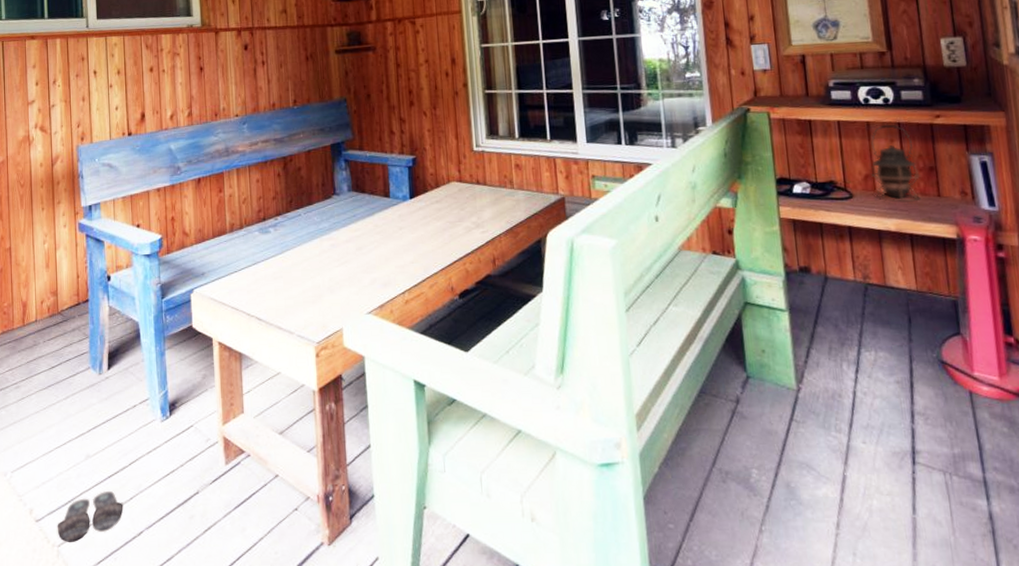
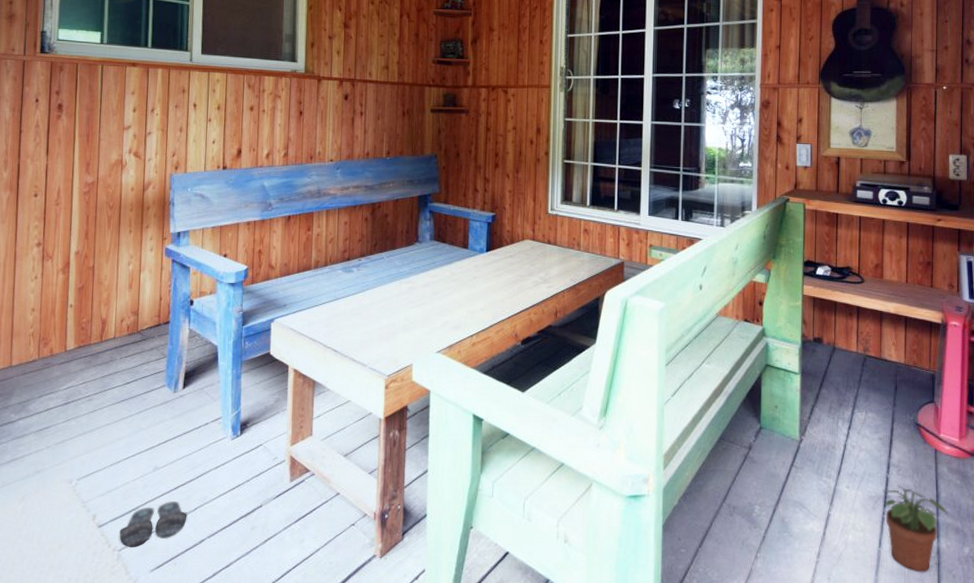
lantern: present [871,124,920,203] -> none [881,223,919,290]
potted plant: none [908,437,997,544] -> present [882,485,948,573]

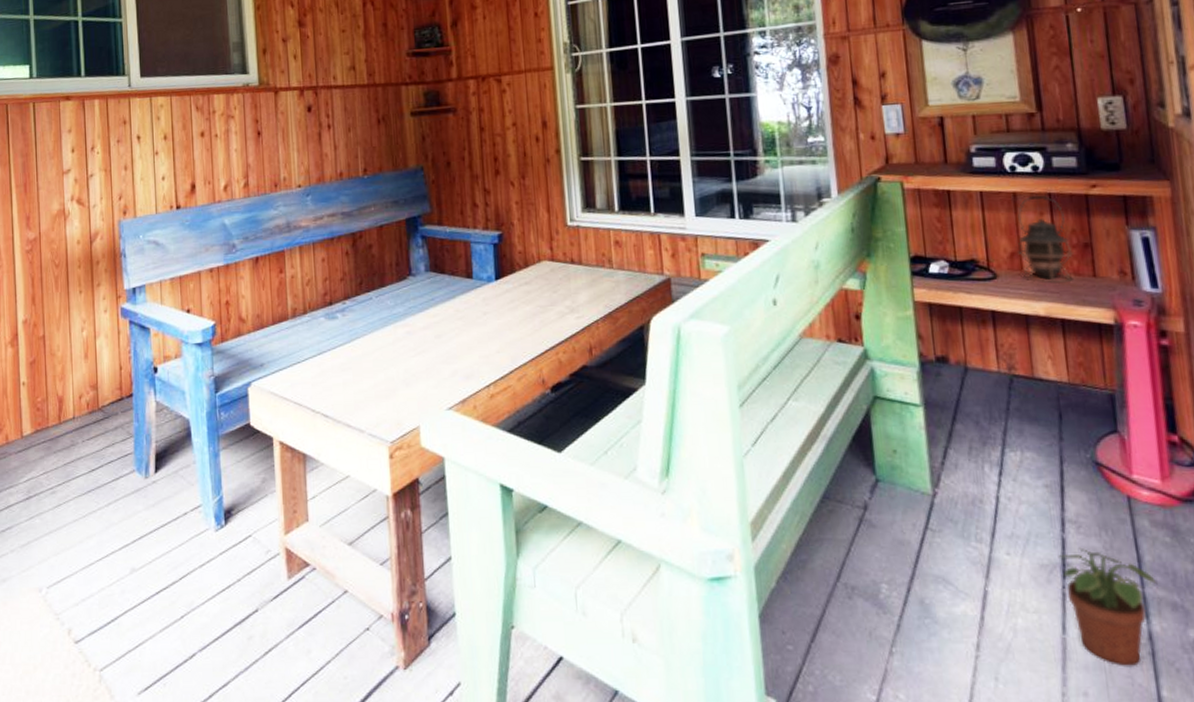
slippers: present [119,500,188,548] -> none [99,608,173,667]
lantern: none [881,223,919,290] -> present [1018,195,1073,284]

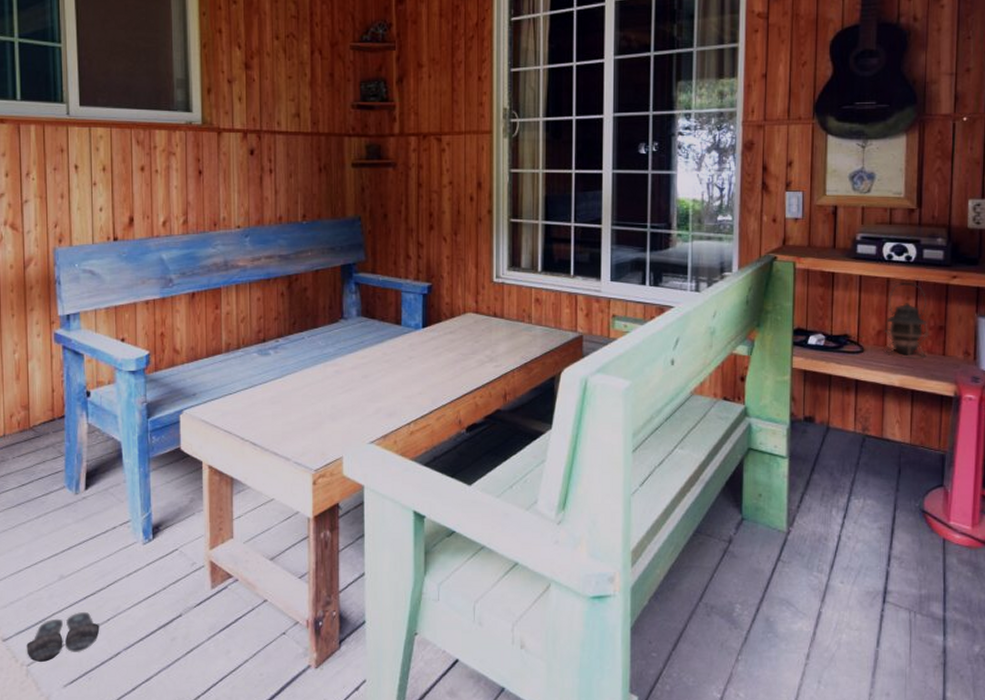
slippers: none [99,608,173,667] -> present [26,611,100,663]
potted plant: present [1058,547,1158,668] -> none [881,578,956,674]

